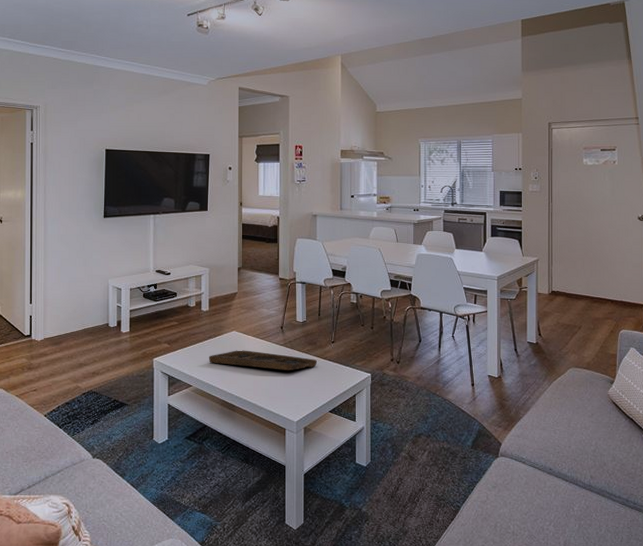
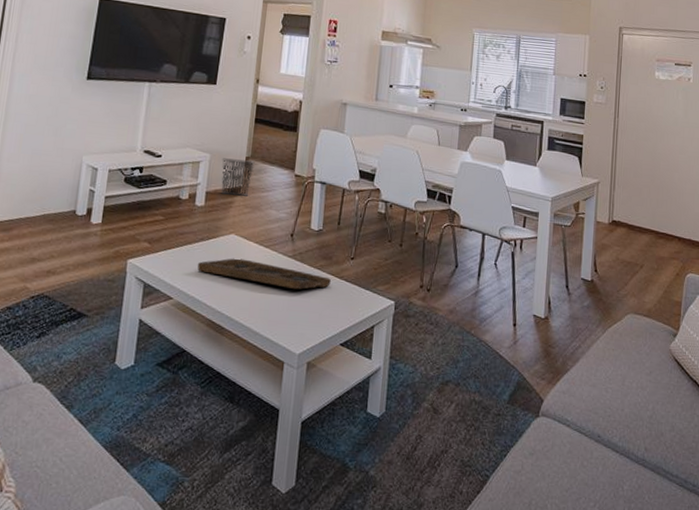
waste bin: none [219,270,246,300] -> present [220,158,255,196]

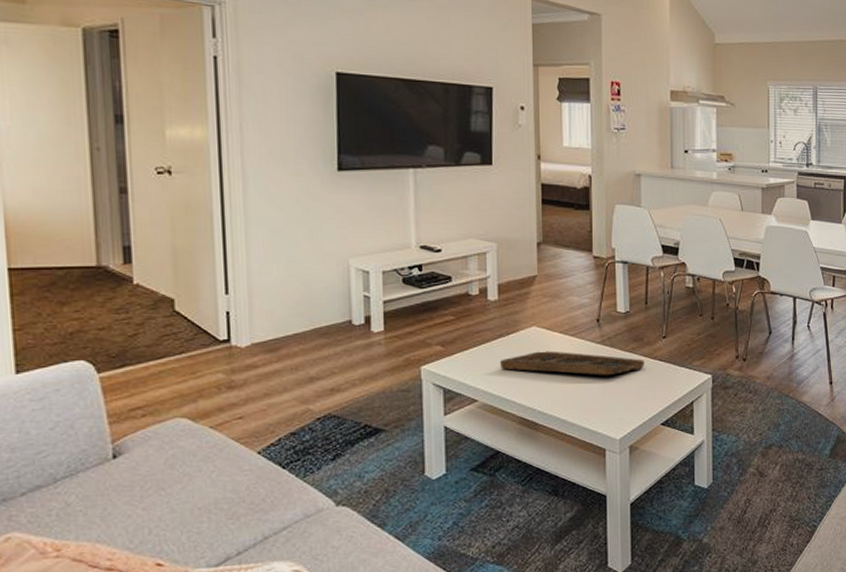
waste bin: present [220,158,255,196] -> none [510,246,548,286]

